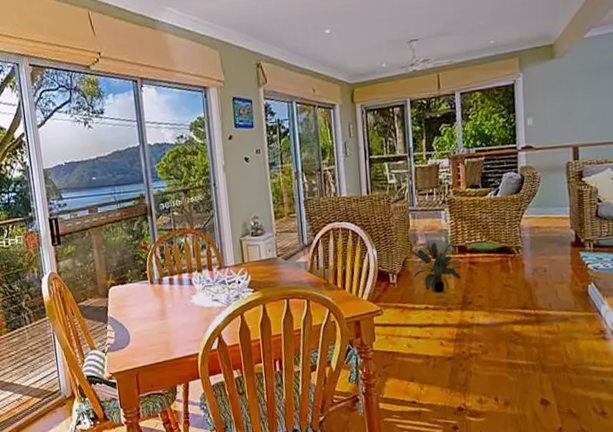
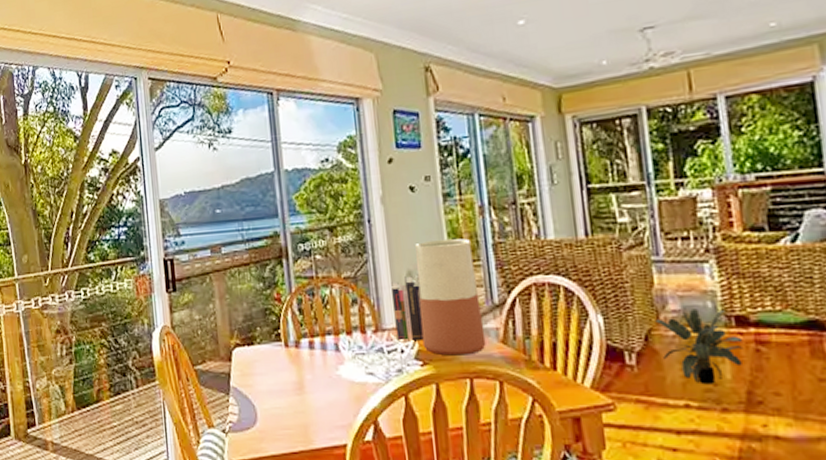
books: none [231,226,255,275] -> present [391,276,424,341]
vase: none [249,197,298,284] -> present [415,238,486,356]

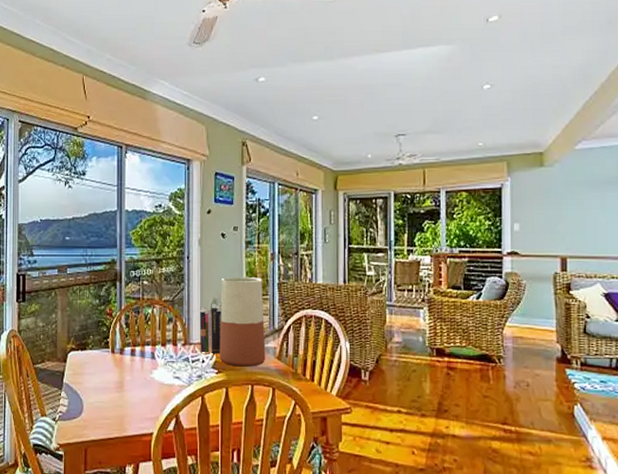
potted plant: present [655,307,744,385] -> none [384,340,440,397]

